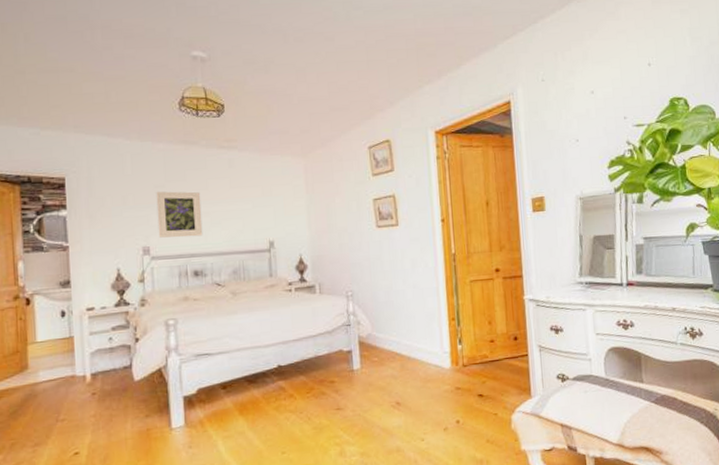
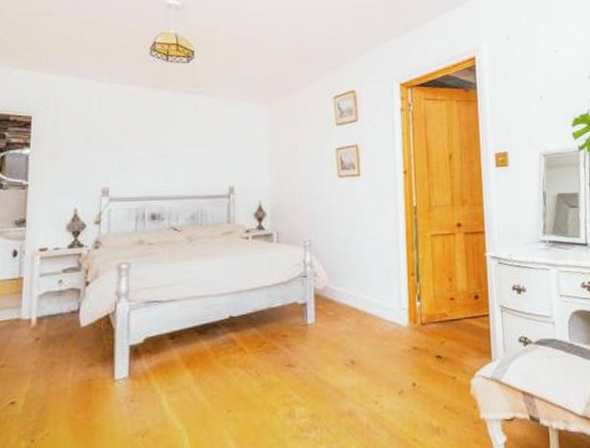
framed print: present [156,191,203,238] -> none [119,133,164,180]

